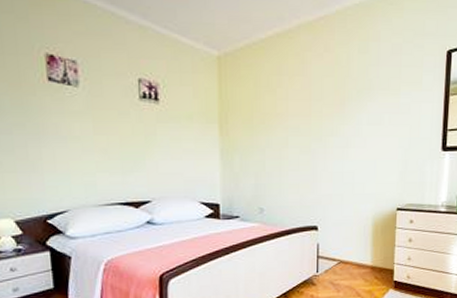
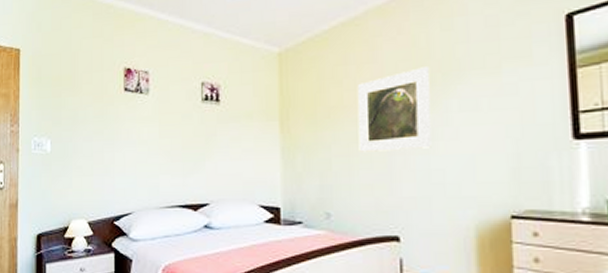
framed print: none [288,84,347,156] -> present [357,67,432,152]

